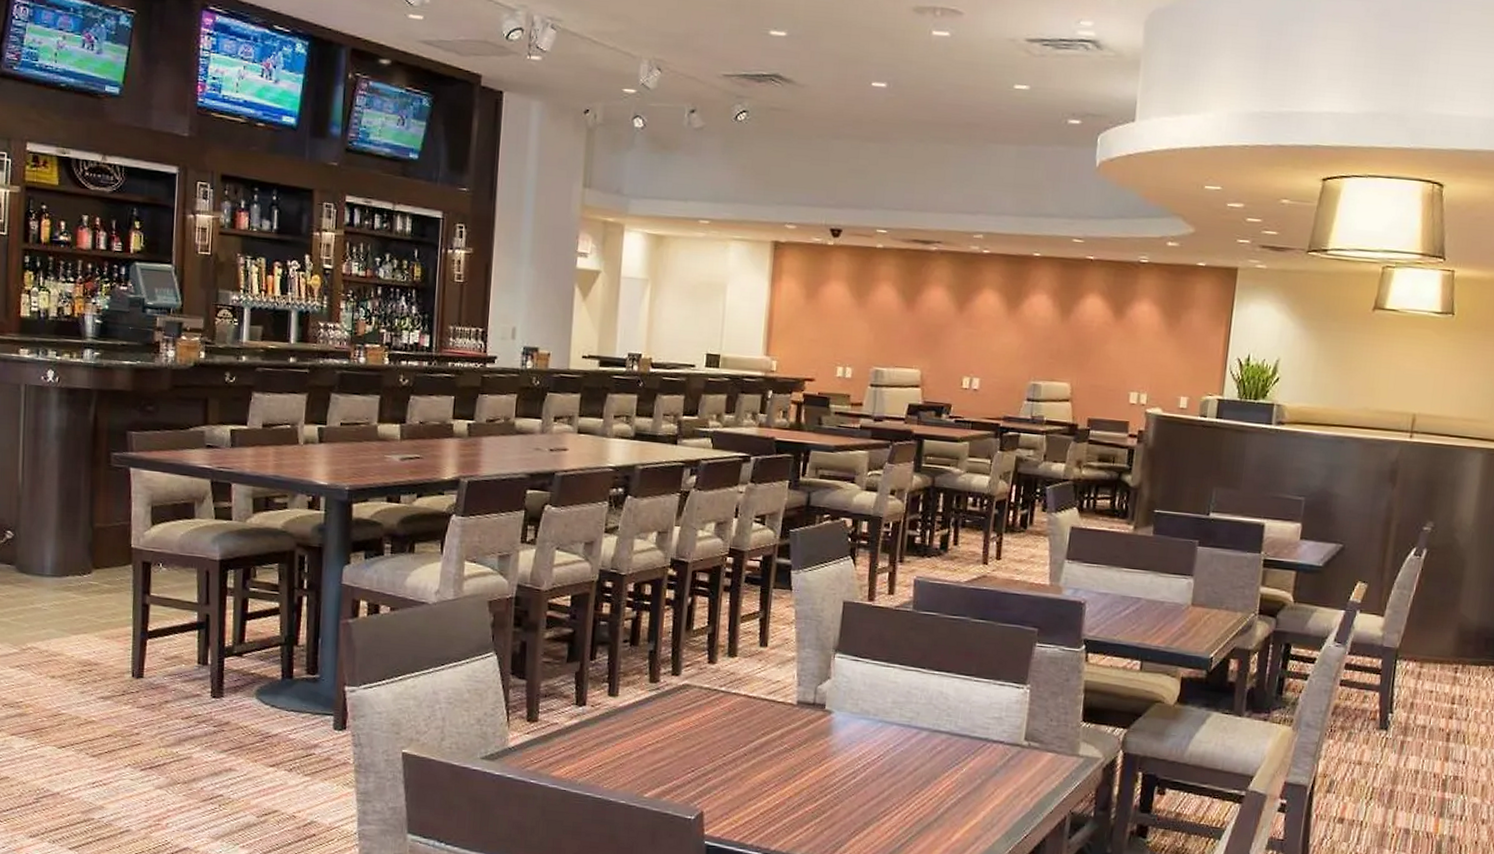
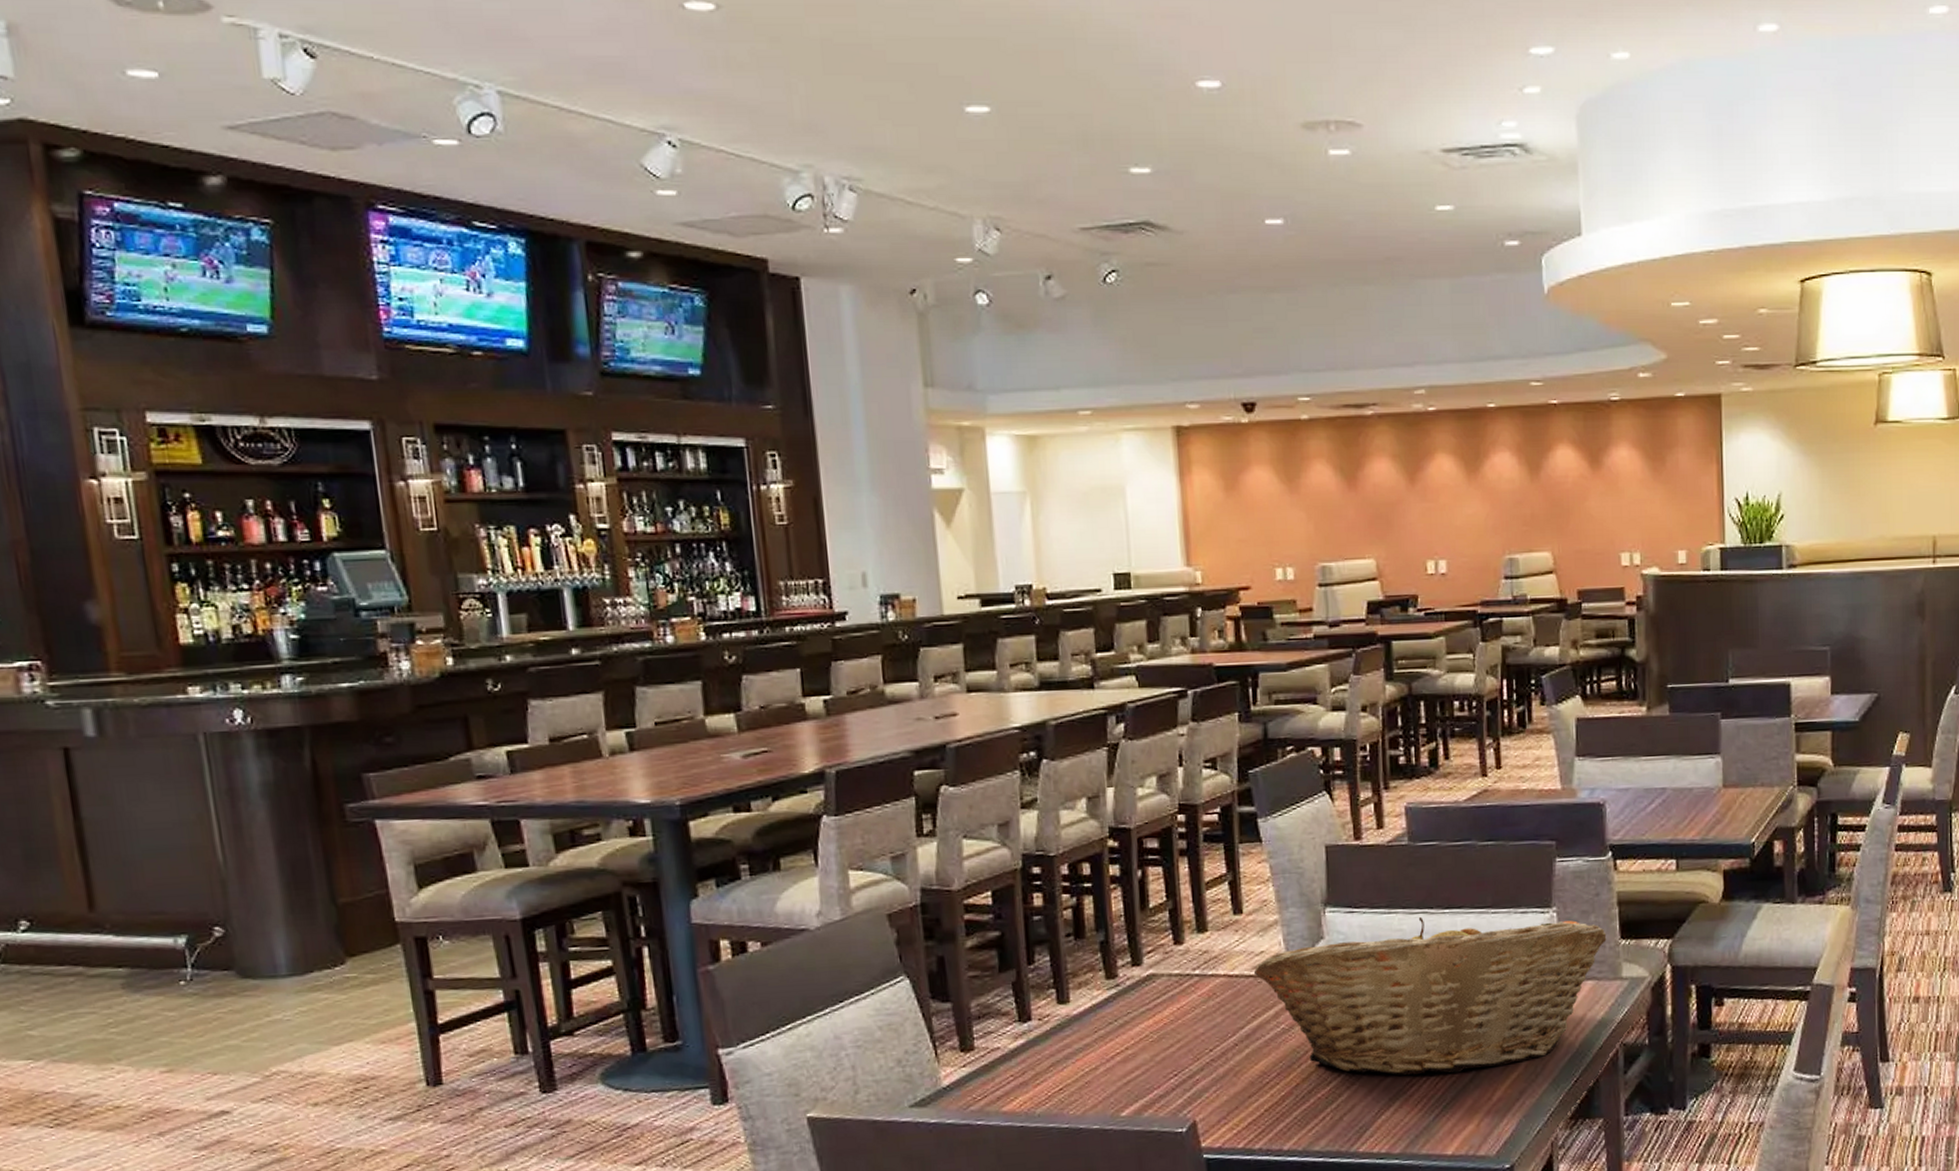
fruit basket: none [768,673,1071,812] -> present [1253,916,1607,1076]

